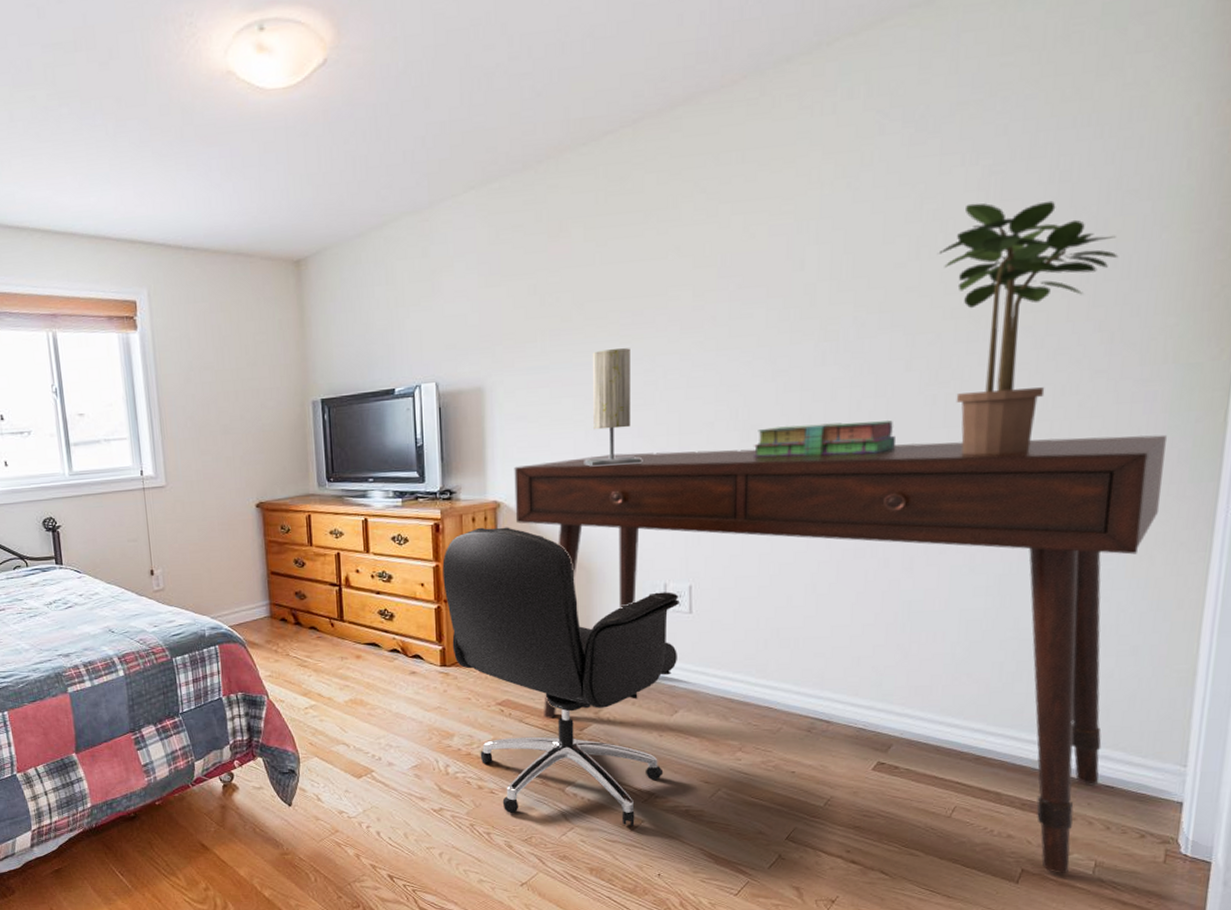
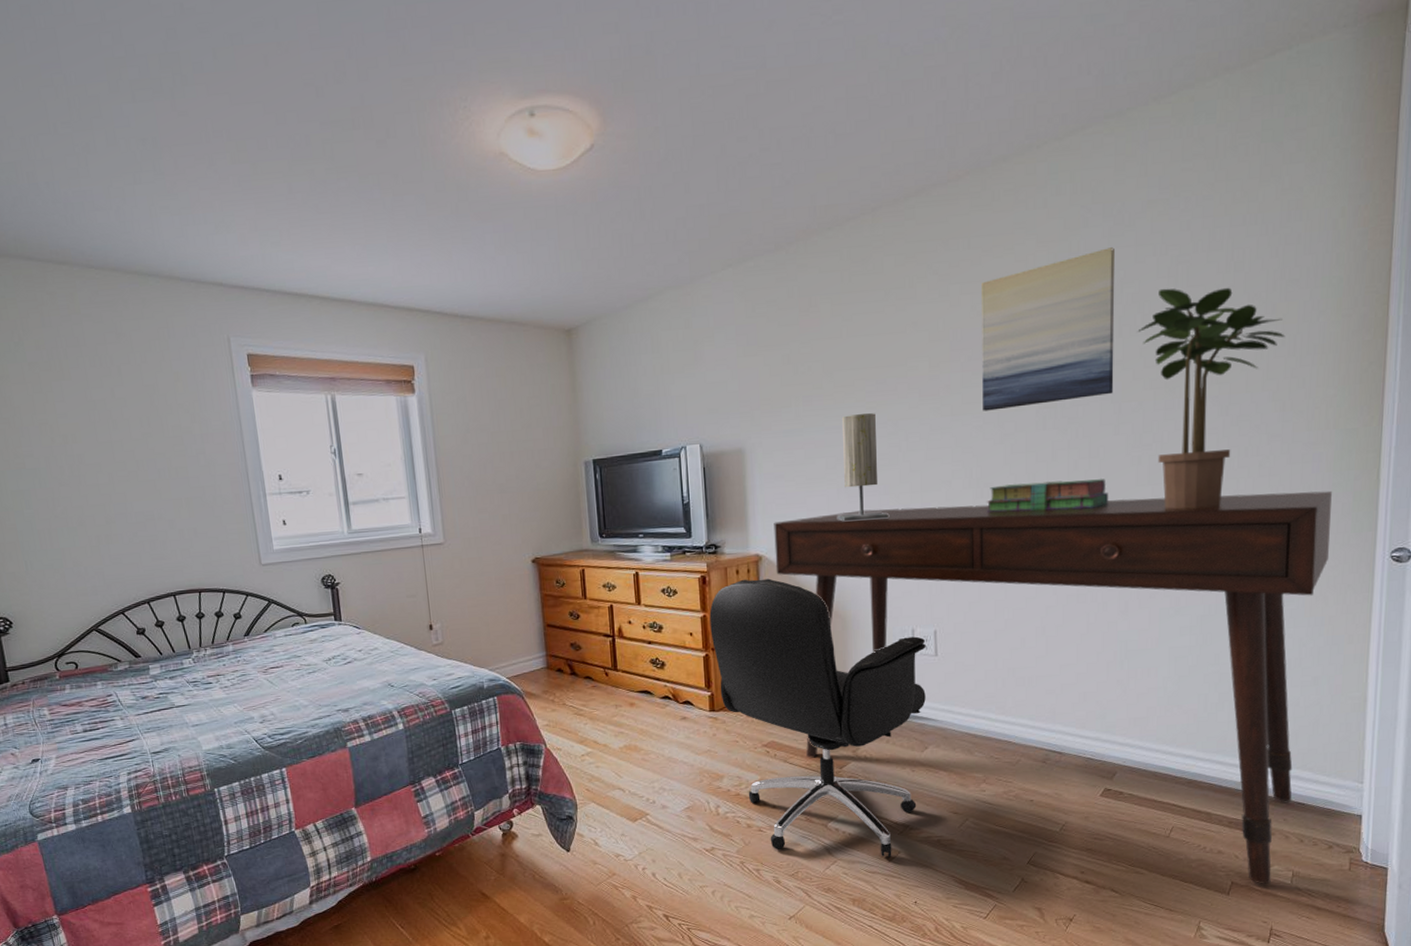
wall art: none [752,157,916,345] -> present [982,247,1116,411]

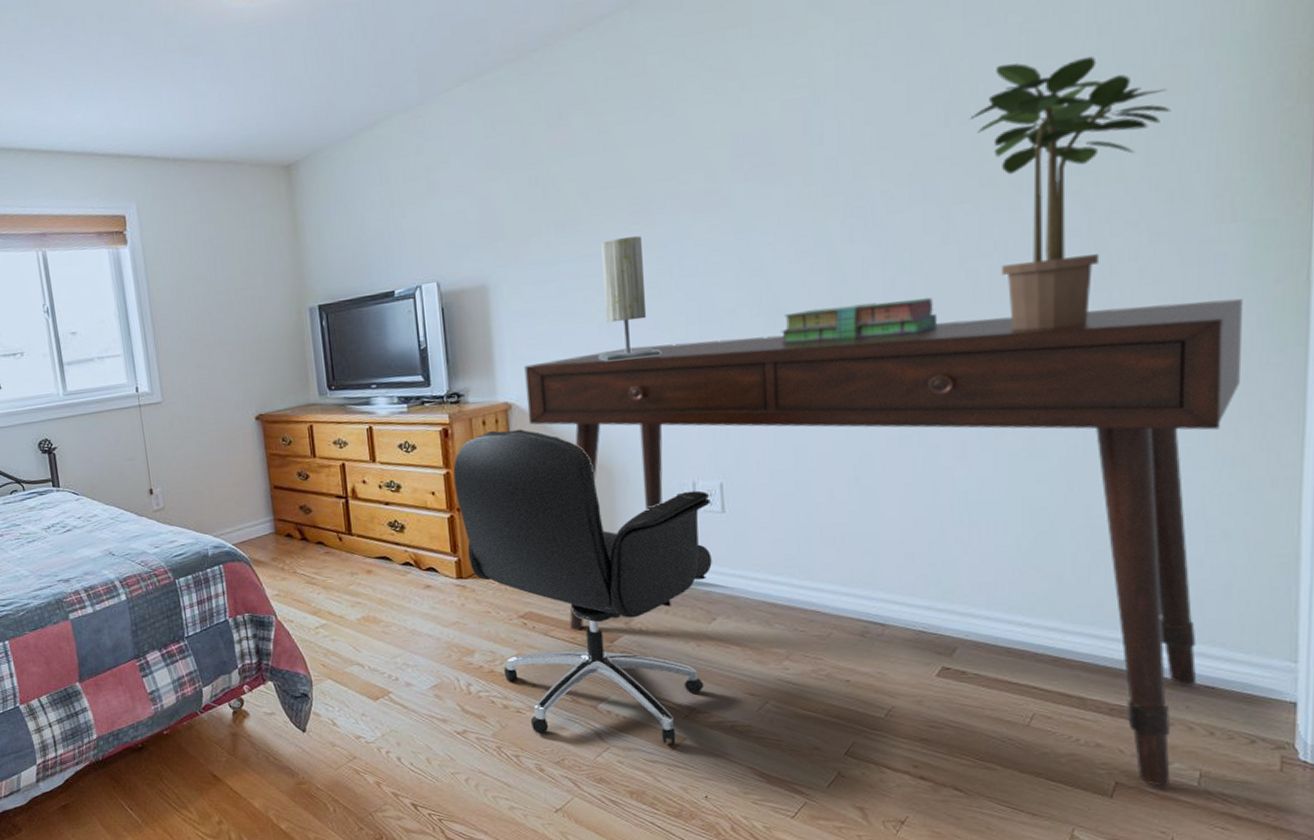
wall art: present [982,247,1116,411] -> none [767,20,940,226]

